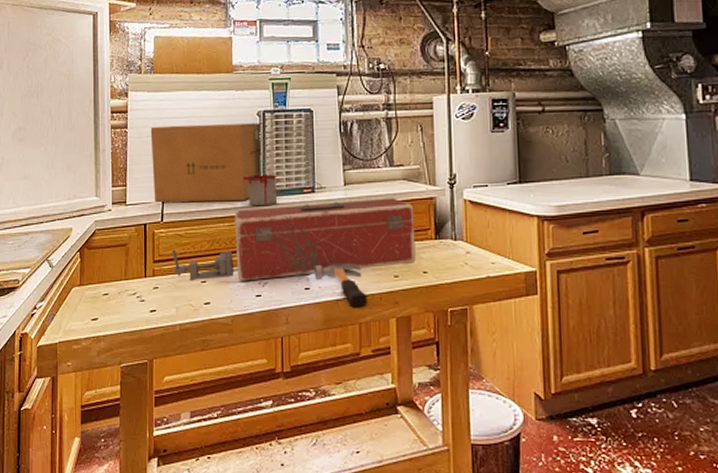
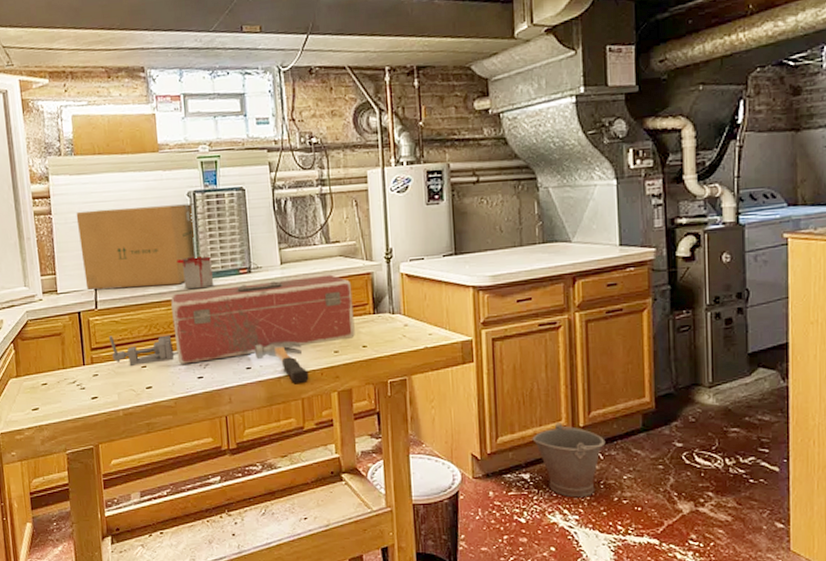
bucket: none [600,364,680,449] -> present [532,423,606,498]

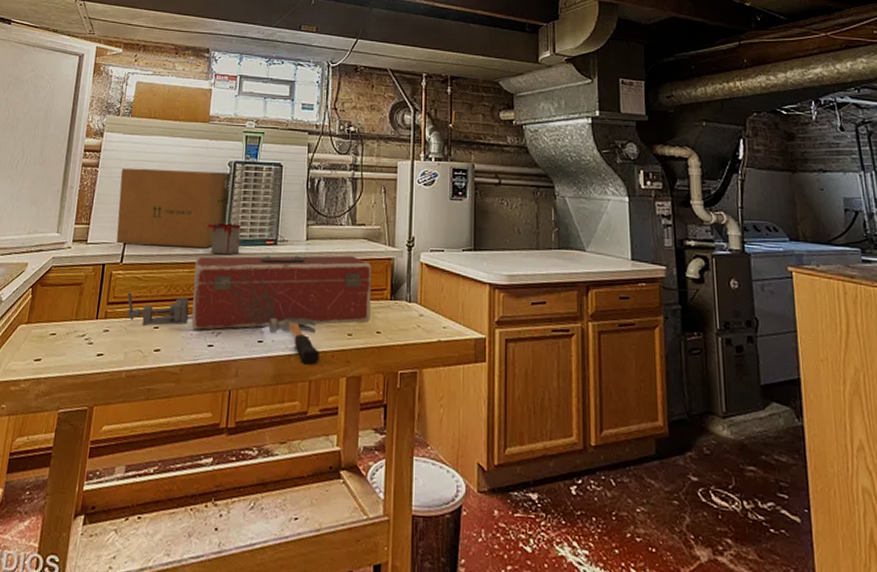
bucket: present [532,423,606,498] -> none [542,438,618,529]

